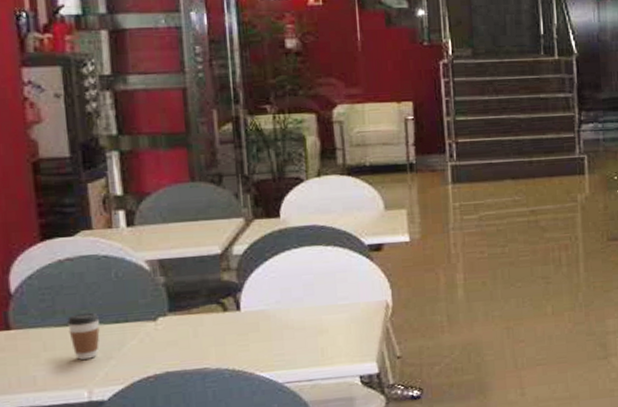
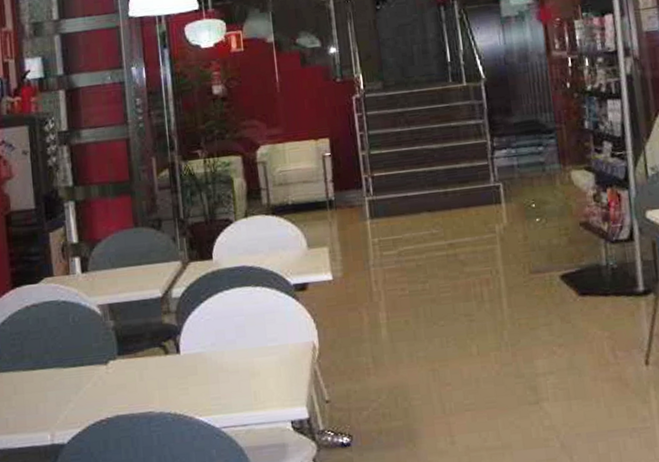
coffee cup: present [67,312,100,360] -> none [34,356,60,403]

